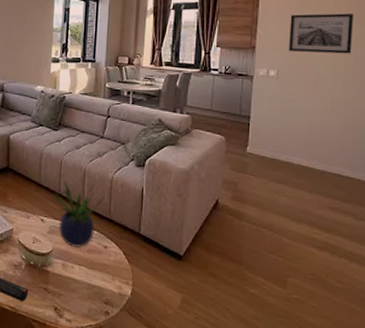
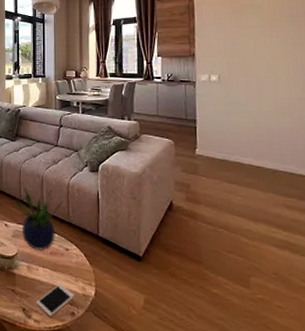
cell phone: none [69,282,110,316] -> present [36,283,74,317]
wall art: present [289,13,355,54] -> none [226,17,292,57]

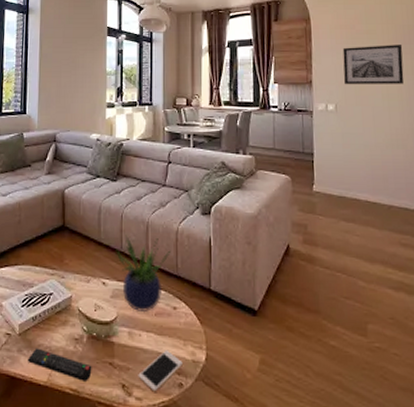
wall art: none [226,17,292,57] -> present [342,45,404,85]

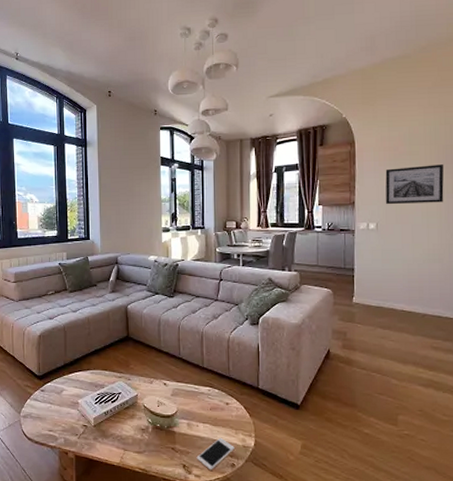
remote control: present [27,348,92,381] -> none [102,436,157,463]
potted plant: present [116,235,171,313] -> none [174,343,223,408]

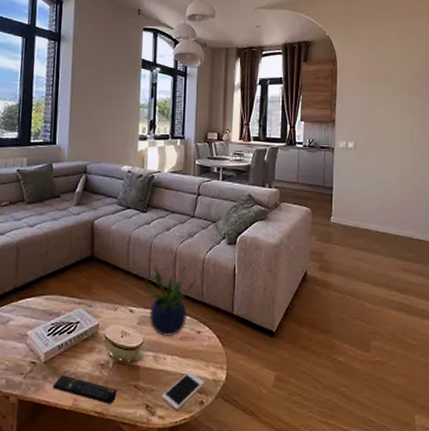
remote control: none [102,436,157,463] -> present [52,374,117,404]
potted plant: none [174,343,223,408] -> present [144,264,197,338]
wall art: present [385,164,444,205] -> none [364,88,417,125]

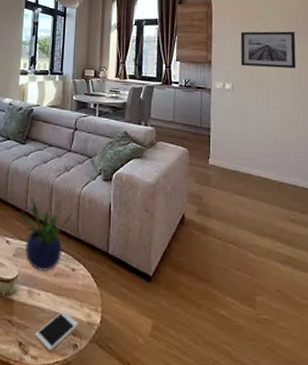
wall art: none [364,88,417,125] -> present [240,31,297,69]

